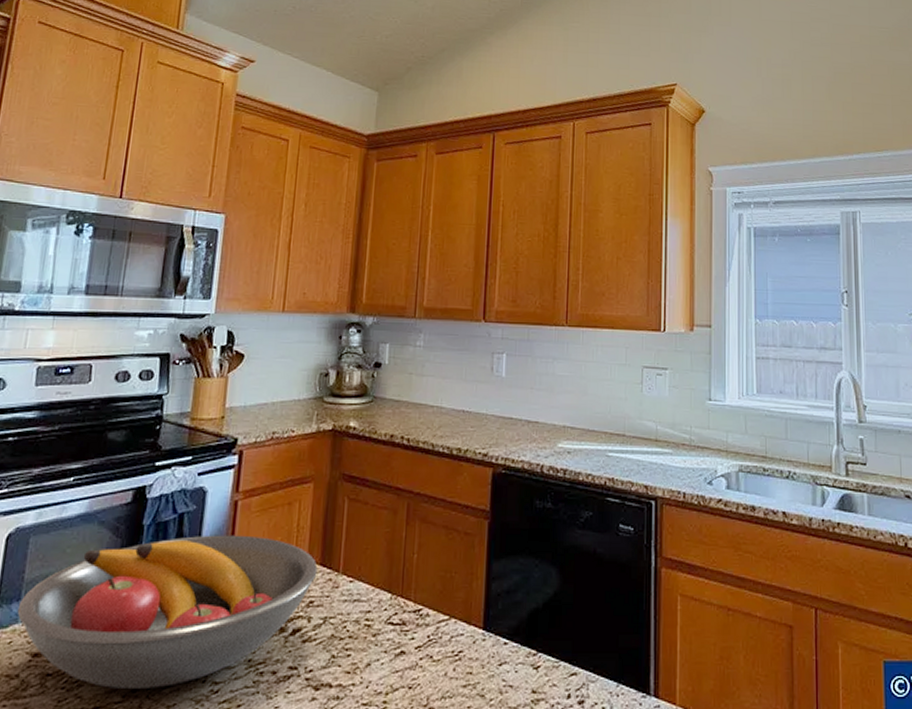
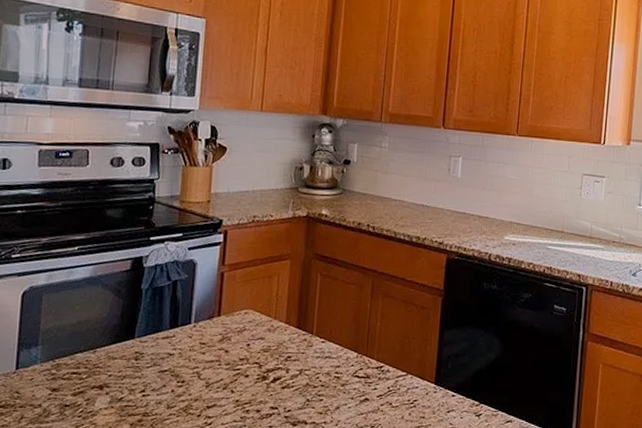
fruit bowl: present [17,535,318,688] -> none [36,299,294,419]

